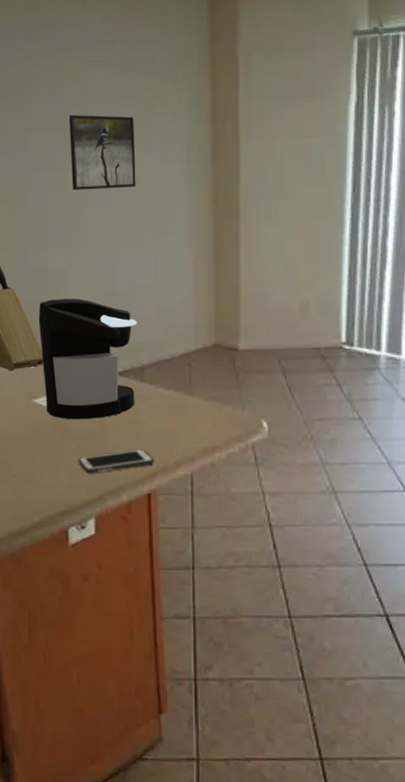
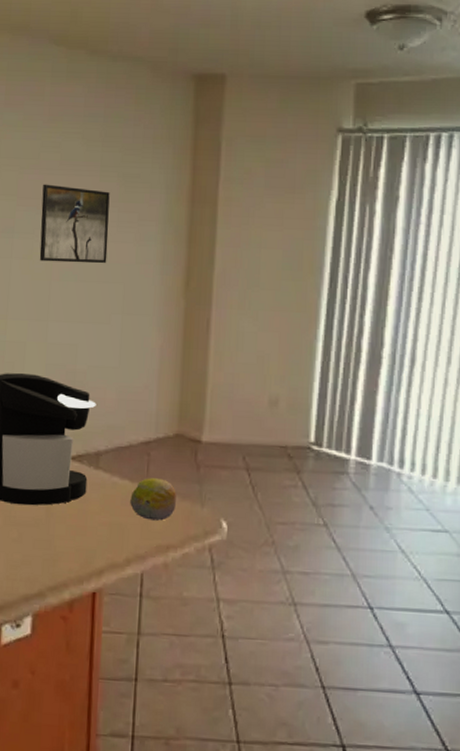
cell phone: present [78,449,154,474] -> none [19,541,103,566]
fruit: none [176,386,218,425] -> present [130,478,176,521]

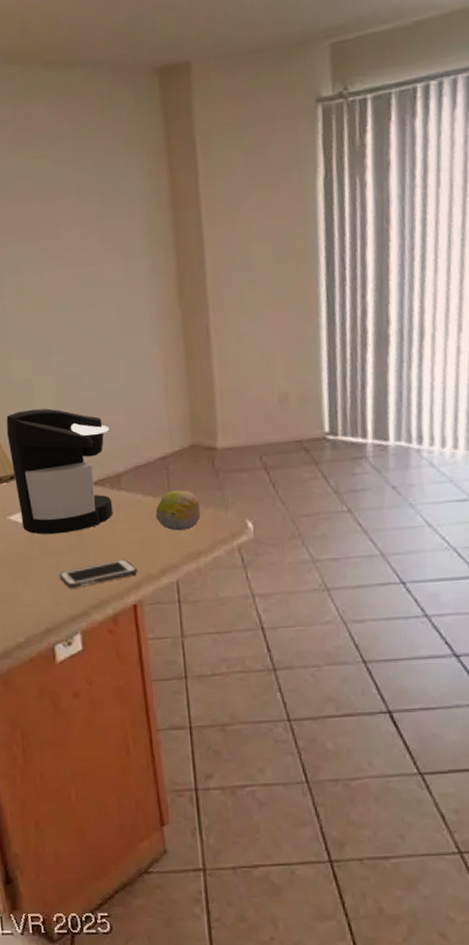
cell phone: none [19,541,103,566] -> present [59,559,138,589]
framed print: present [39,184,110,264] -> none [21,211,97,296]

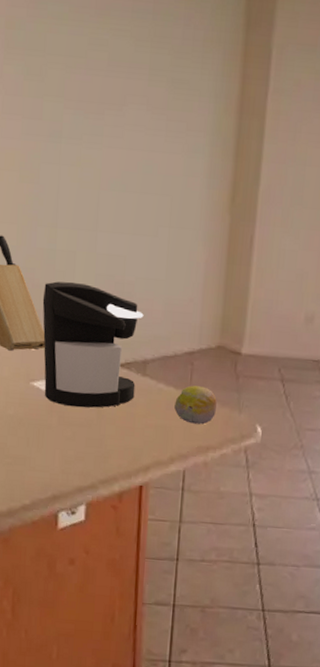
cell phone: present [59,559,138,589] -> none [73,441,149,462]

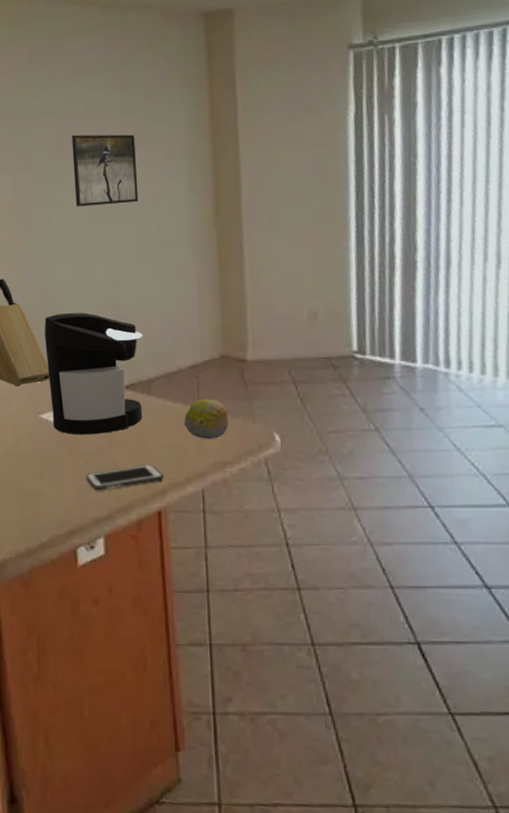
cell phone: none [73,441,149,462] -> present [85,465,164,491]
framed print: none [87,85,159,175] -> present [72,134,139,207]

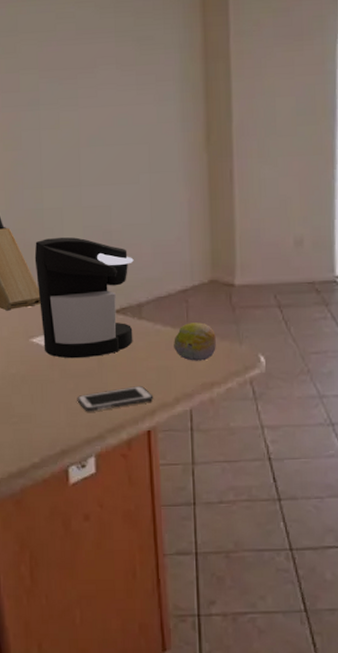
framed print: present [72,134,139,207] -> none [62,54,130,130]

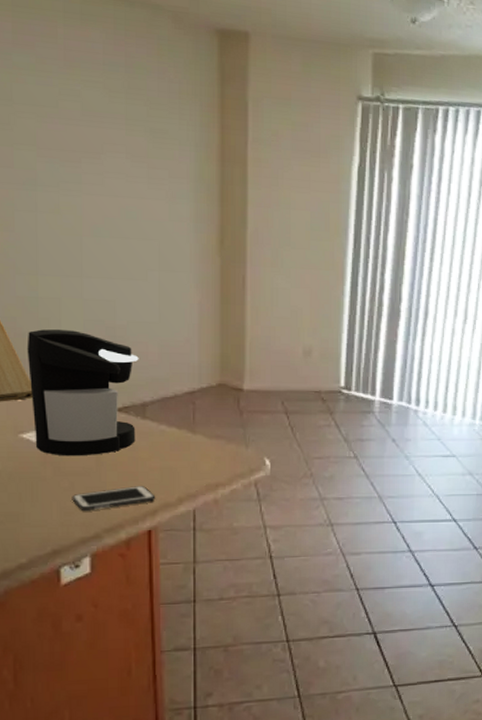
fruit: present [174,322,216,361] -> none [179,425,222,462]

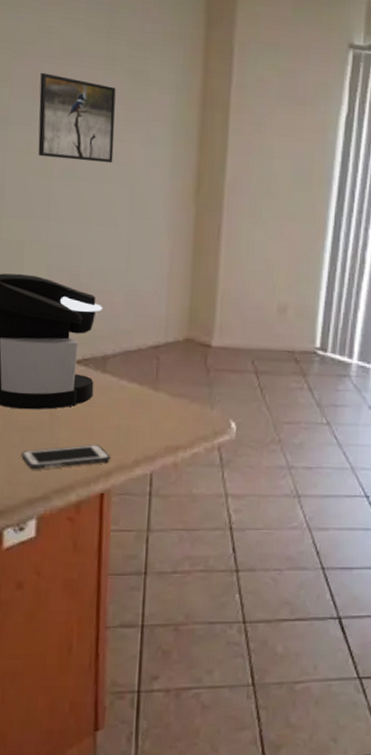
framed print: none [65,134,139,220] -> present [37,72,116,163]

